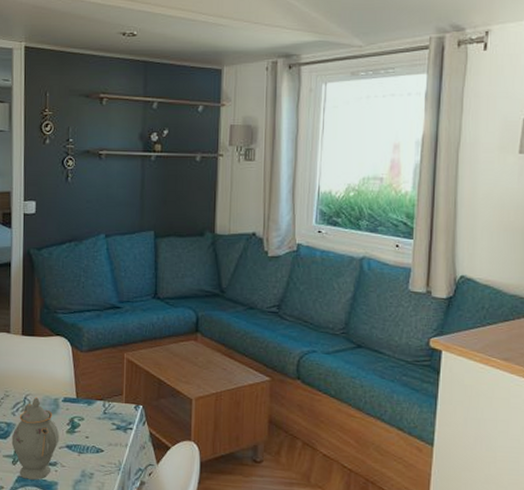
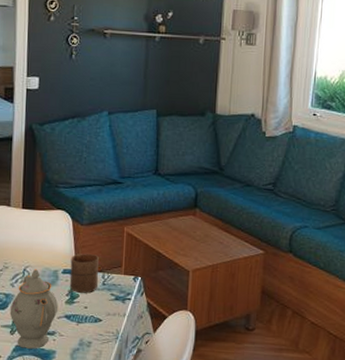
cup: none [70,381,99,423] -> present [69,253,99,293]

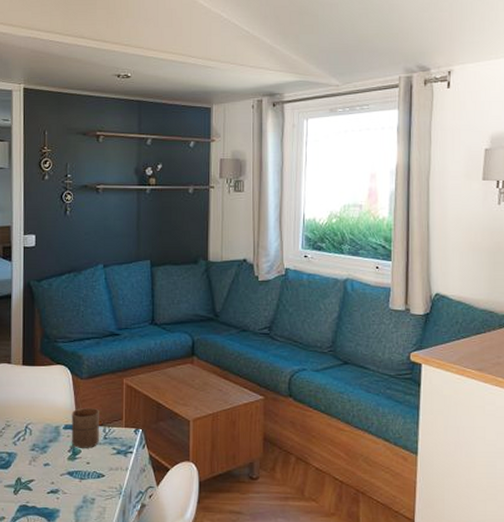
teapot: present [10,269,59,349] -> none [13,426,61,509]

